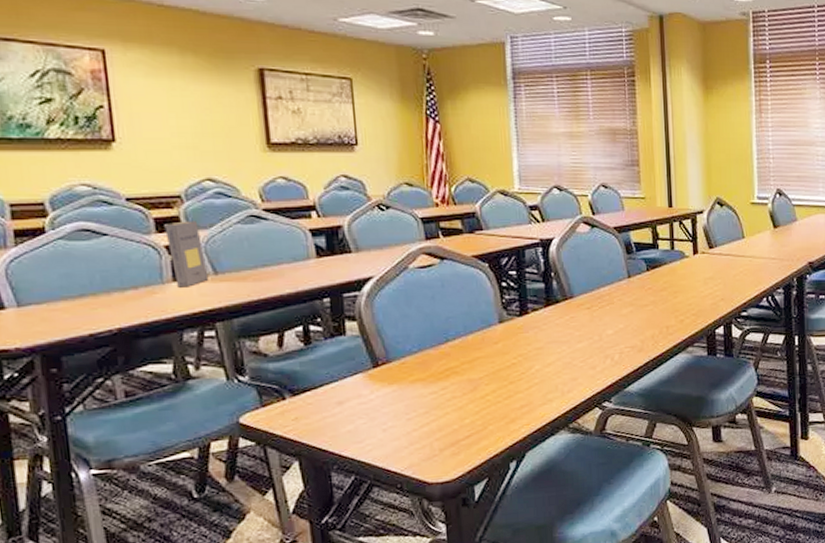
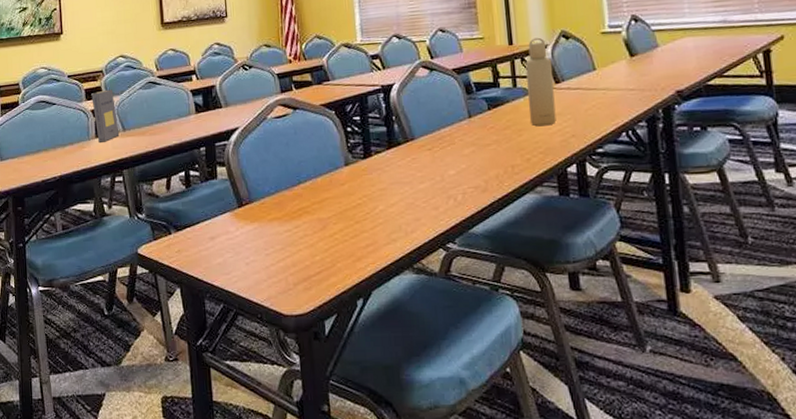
bottle: none [683,202,708,289] -> present [525,37,557,126]

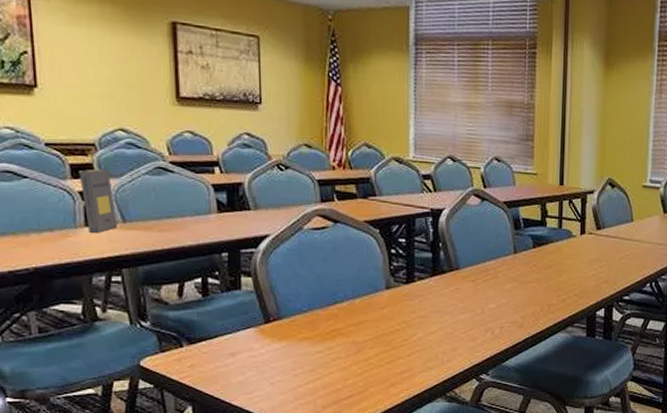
bottle: present [525,37,557,126] -> none [569,181,597,270]

